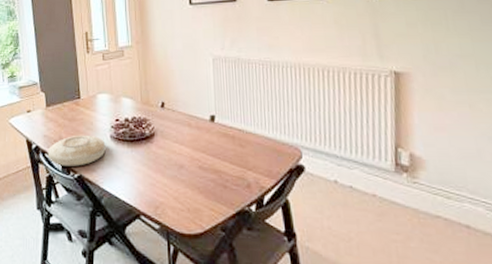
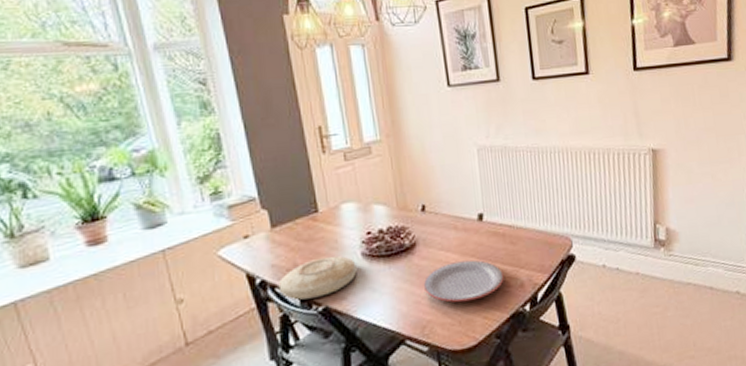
plate: none [158,155,232,192] -> present [423,259,504,303]

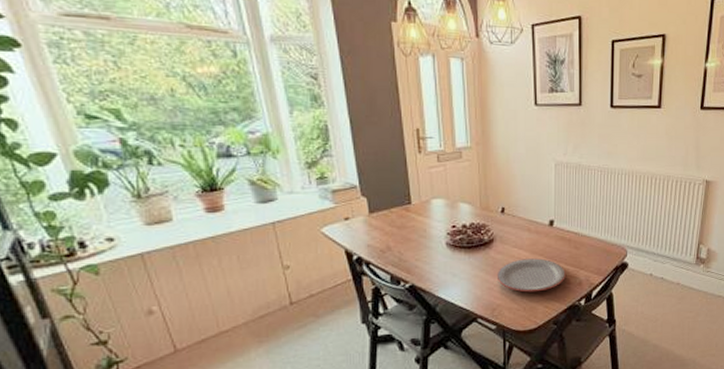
plate: present [278,256,357,300] -> none [372,243,441,277]

